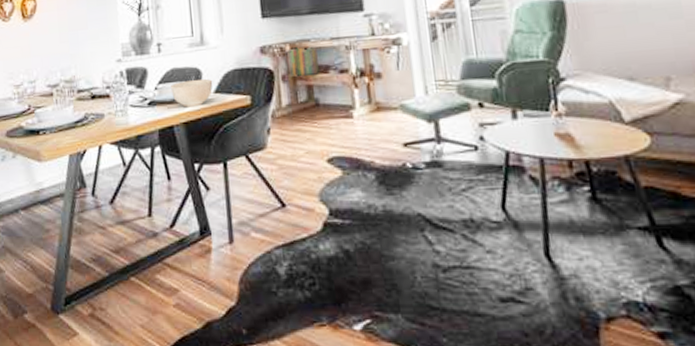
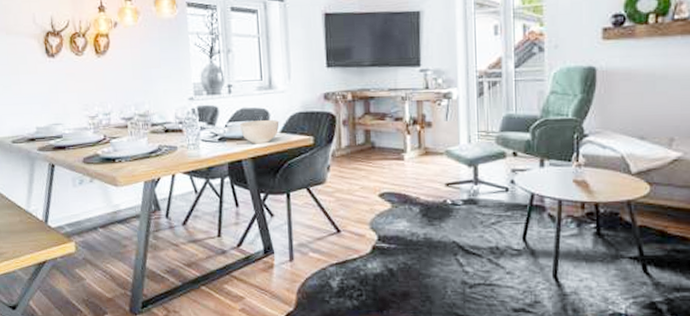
books: present [287,47,319,77] -> none [348,95,377,122]

